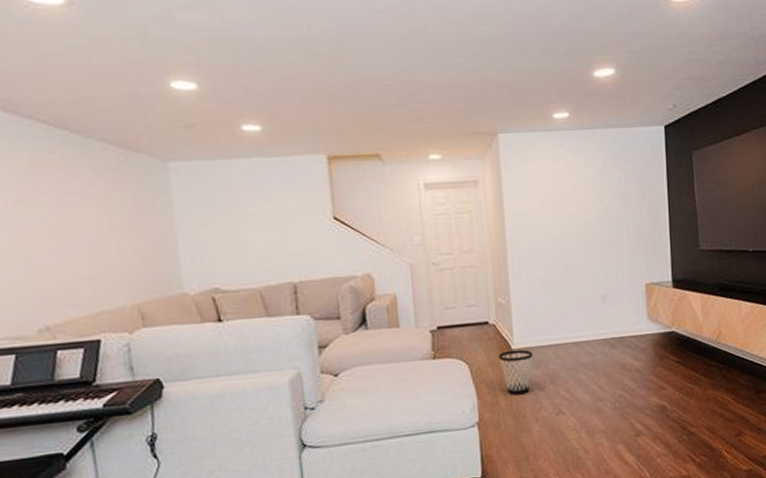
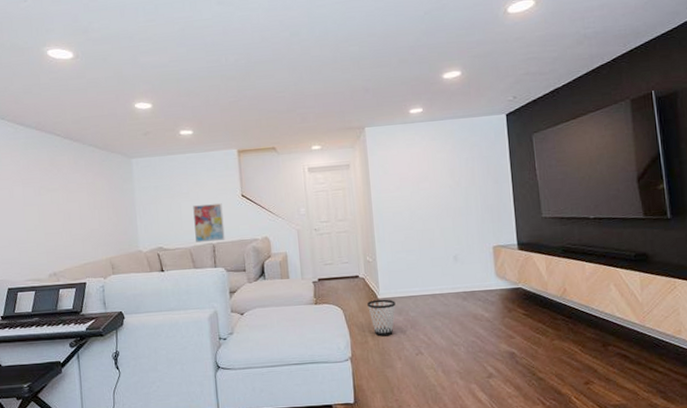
wall art: none [263,228,311,281] -> present [193,203,225,242]

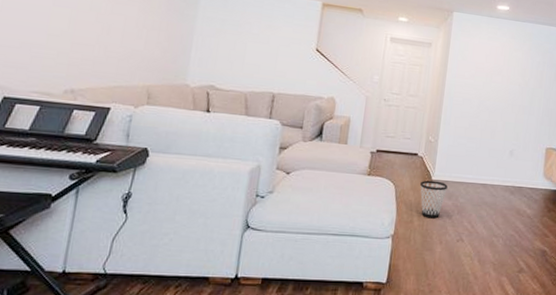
wall art: present [193,203,225,242] -> none [255,49,293,92]

